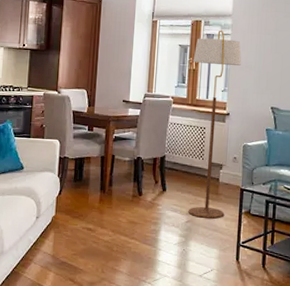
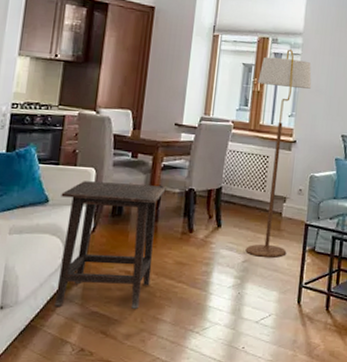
side table: none [32,151,118,261] -> present [55,181,166,309]

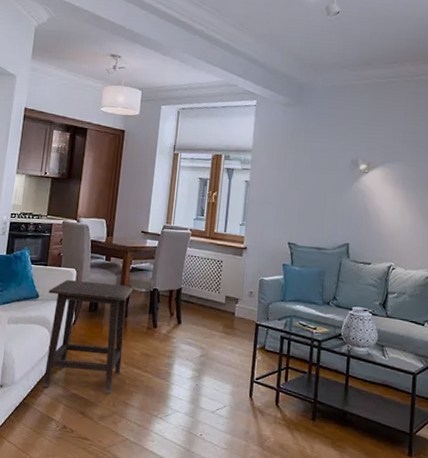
floor lamp: present [245,49,312,258] -> none [202,164,260,354]

